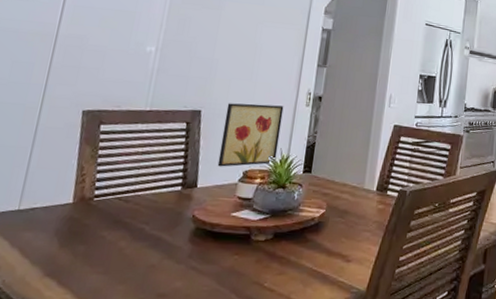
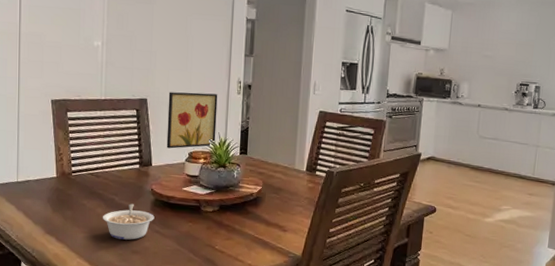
legume: none [125,234,193,280] -> present [103,203,155,240]

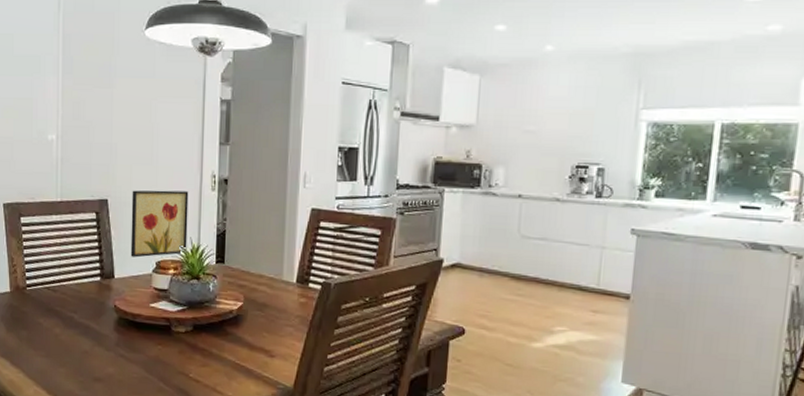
legume: present [103,203,155,240] -> none [61,322,119,365]

